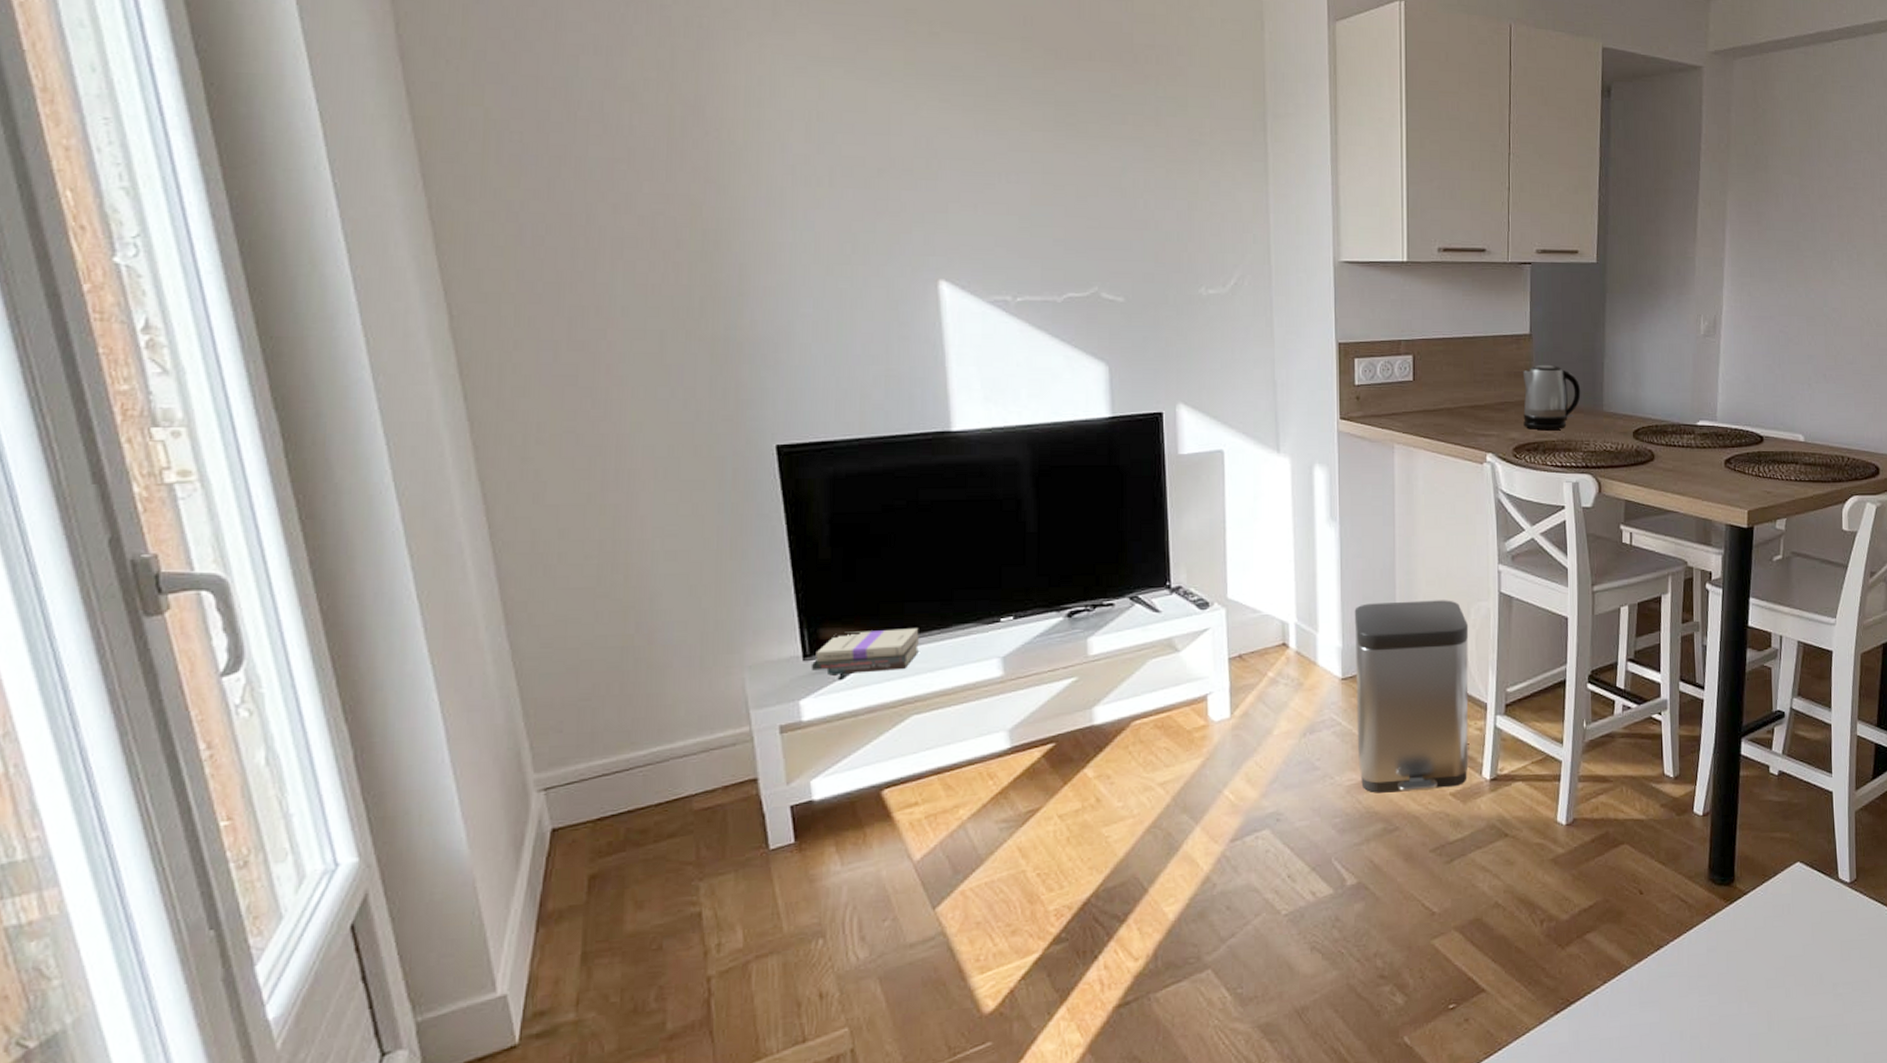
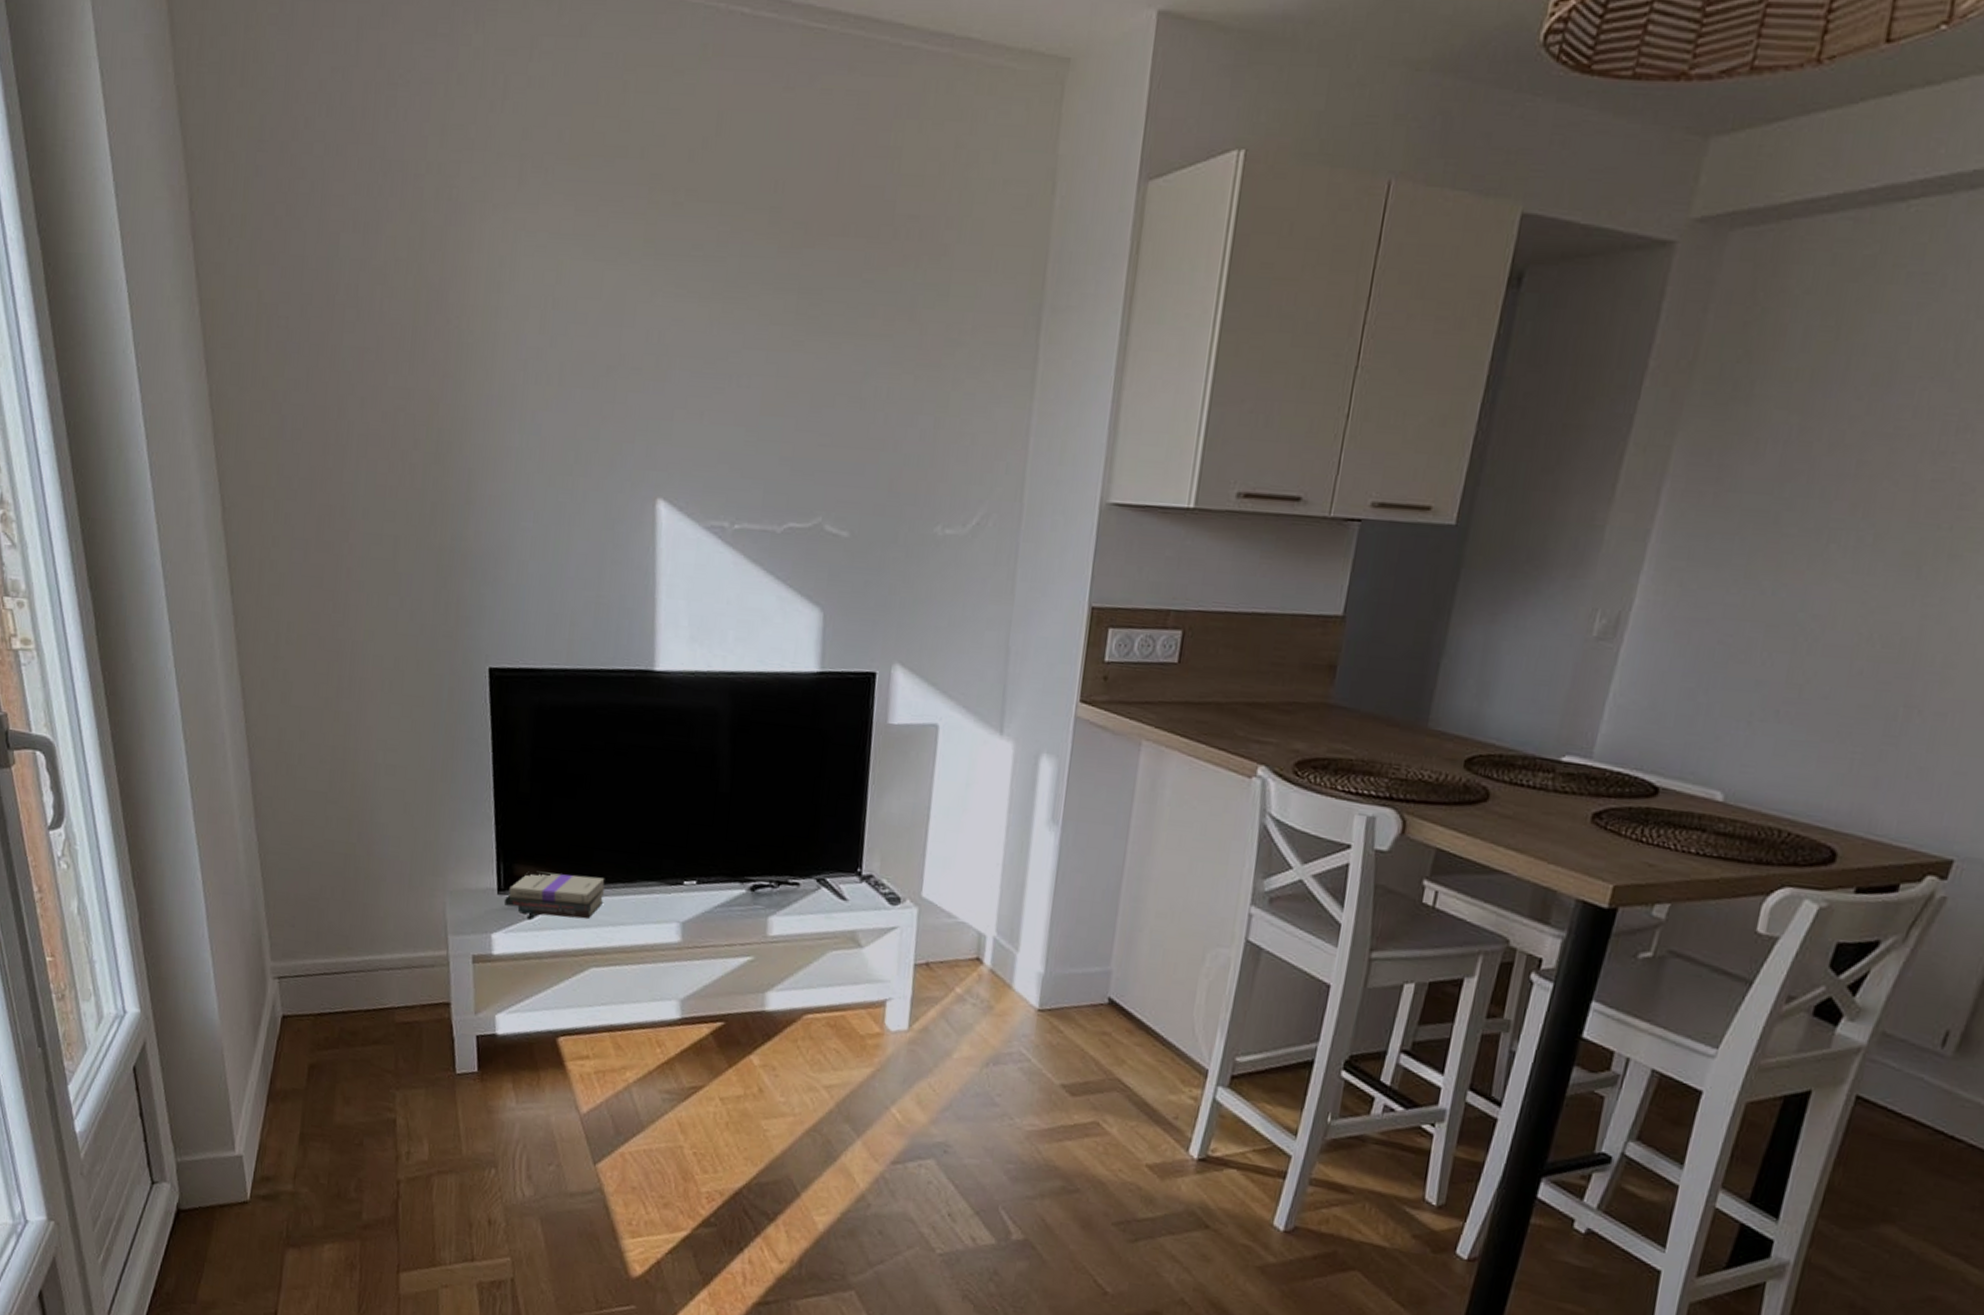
pedal bin: present [1354,600,1469,793] -> none [1044,927,1201,1158]
kettle: present [1522,364,1581,429] -> none [1313,657,1402,746]

